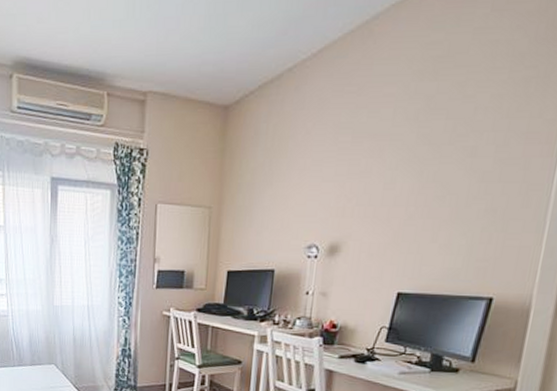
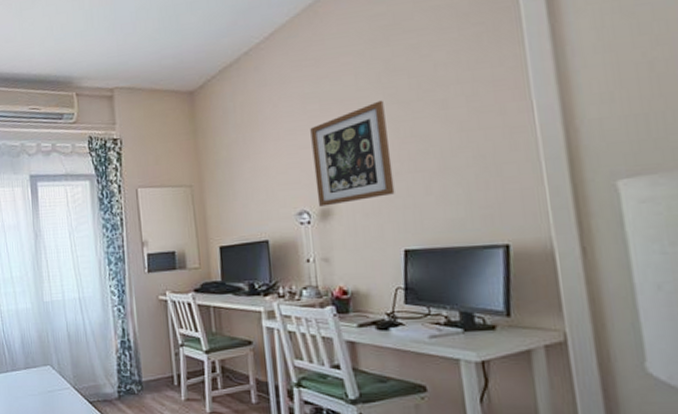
wall art: none [328,140,415,243] -> present [310,100,395,207]

